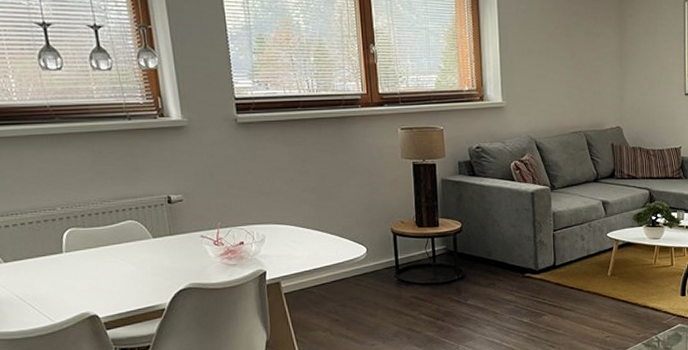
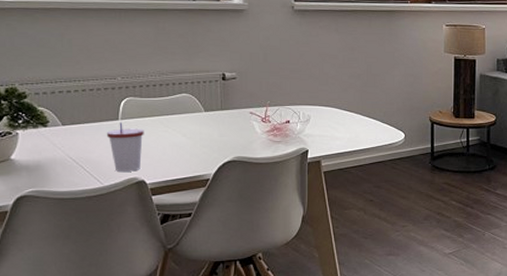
cup: none [51,255,92,307] -> present [106,122,144,172]

